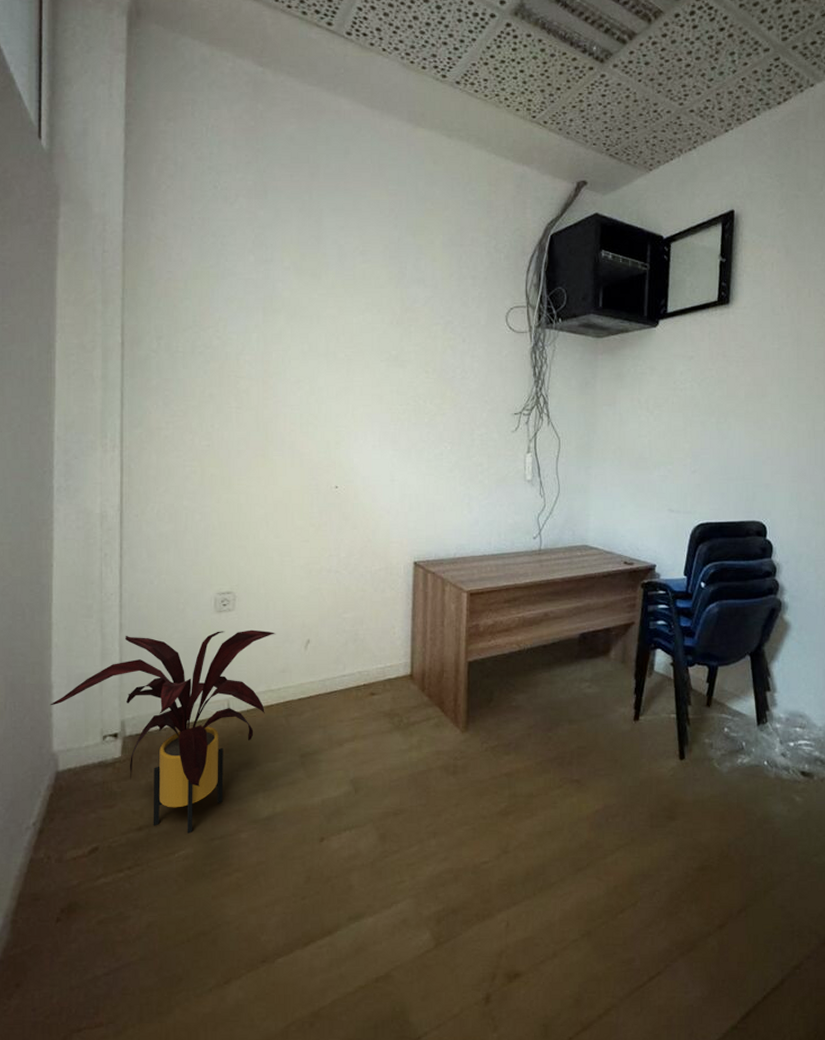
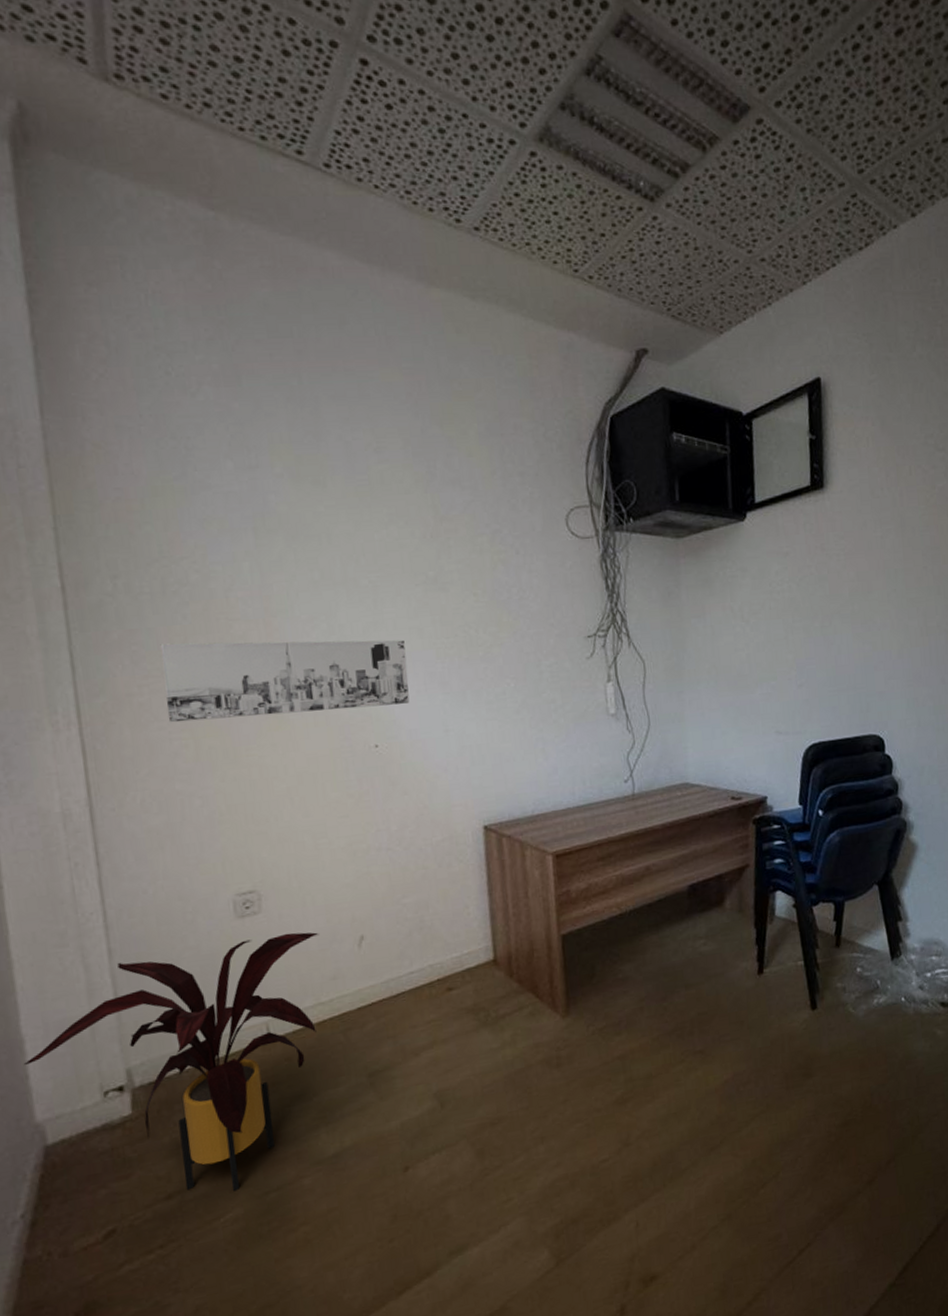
wall art: none [184,392,367,455] -> present [160,639,410,723]

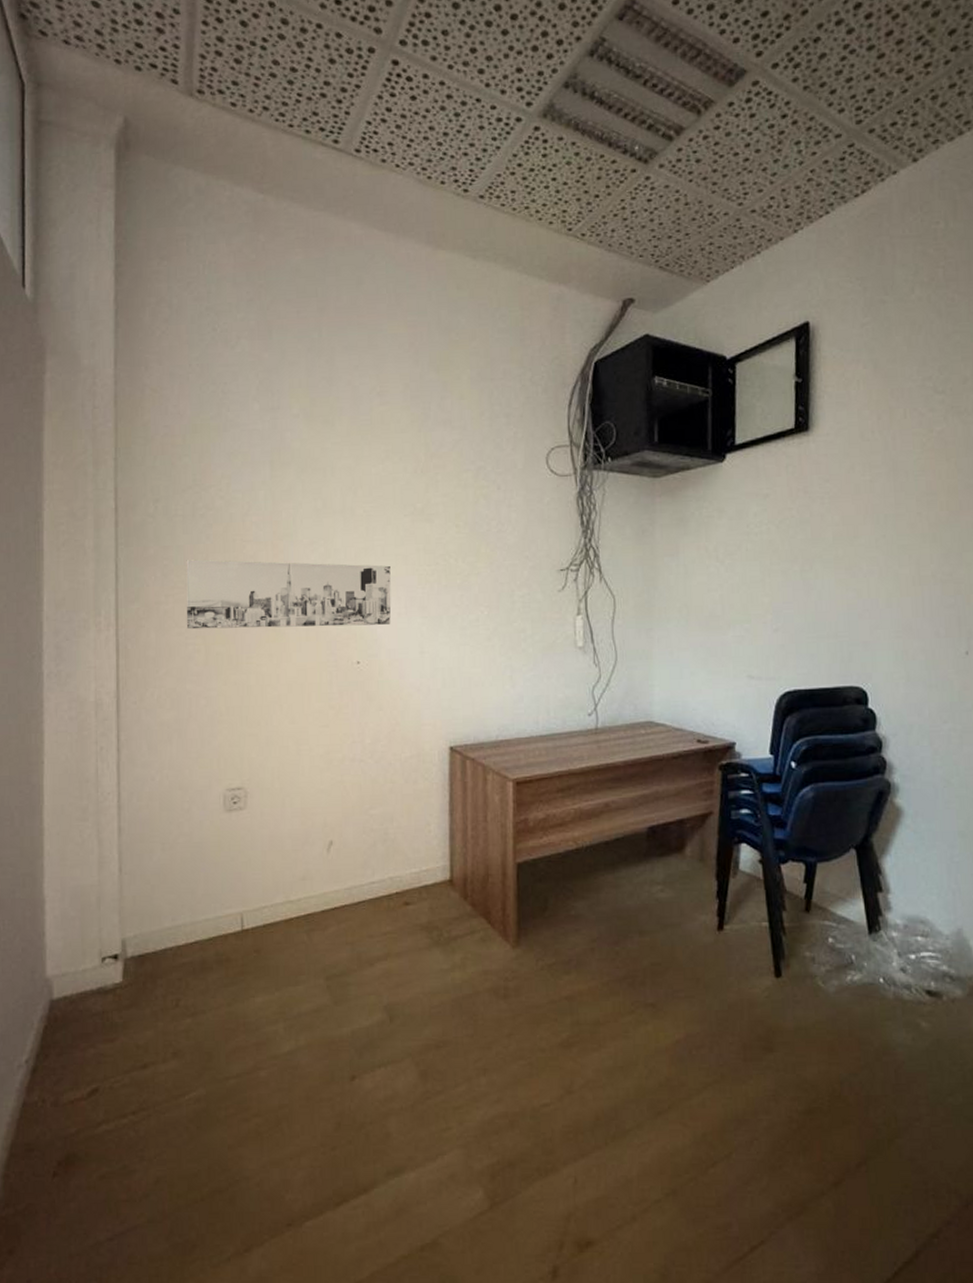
house plant: present [23,932,319,1192] -> none [42,830,294,1072]

